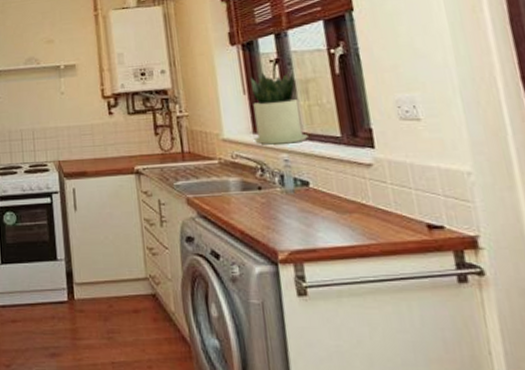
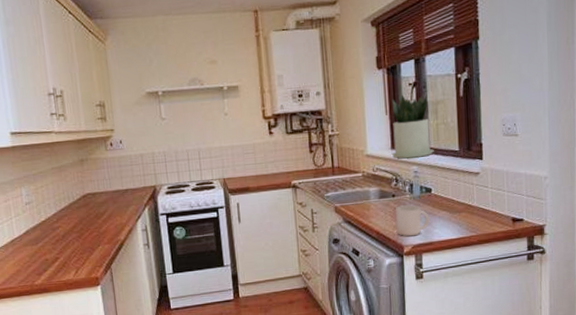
mug: none [262,200,310,240] -> present [394,205,430,237]

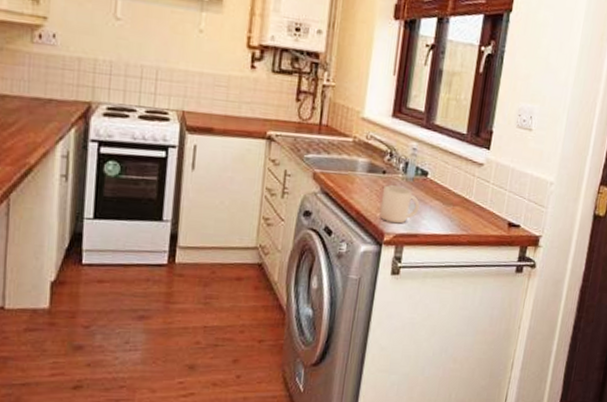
planter: present [391,94,434,159] -> none [391,56,444,134]

